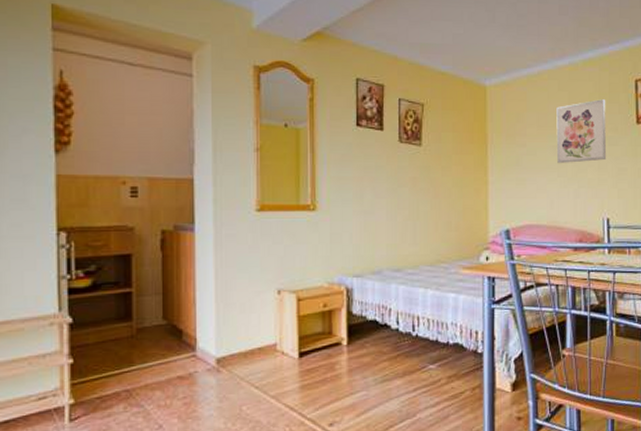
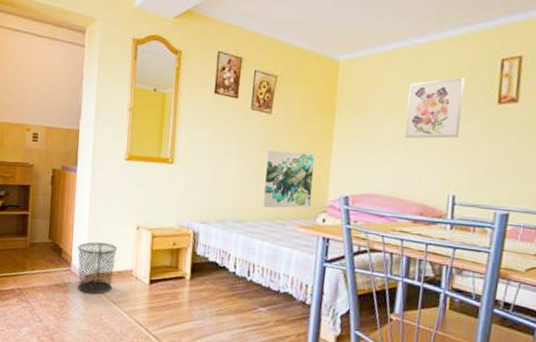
waste bin: none [202,315,255,382] -> present [77,242,117,294]
wall art: none [421,186,472,251] -> present [263,150,315,208]

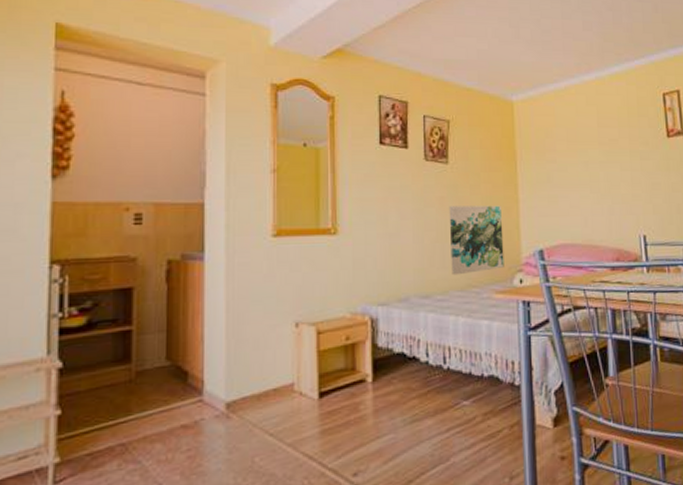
waste bin: present [77,242,117,294] -> none [211,352,269,430]
wall art: present [405,77,466,139] -> none [585,113,639,180]

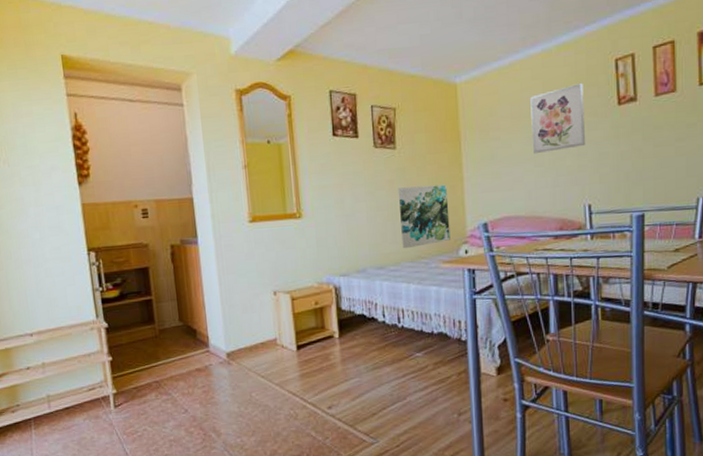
wall art: none [585,113,639,180] -> present [530,83,586,154]

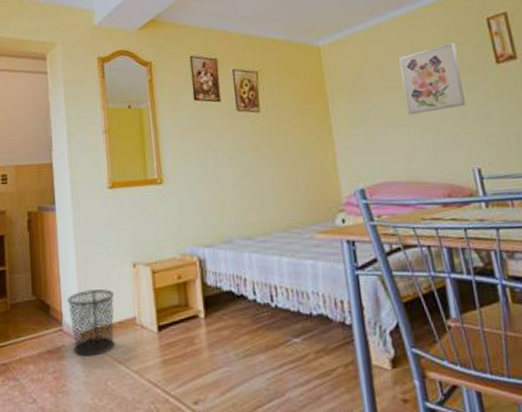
waste bin: none [212,315,257,373] -> present [67,289,115,356]
wall art: present [397,184,451,249] -> none [263,148,325,217]

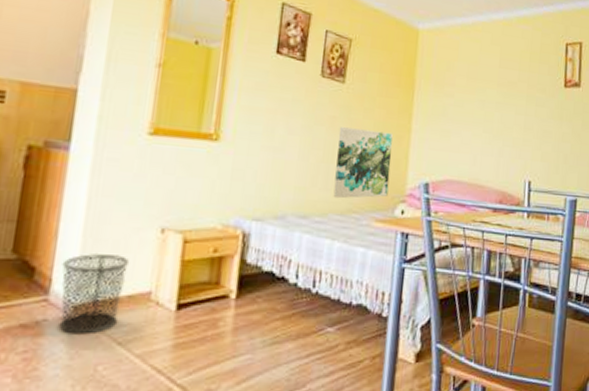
wall art: none [263,148,325,217] -> present [333,127,393,199]
wall art: present [399,43,467,116] -> none [484,58,537,121]

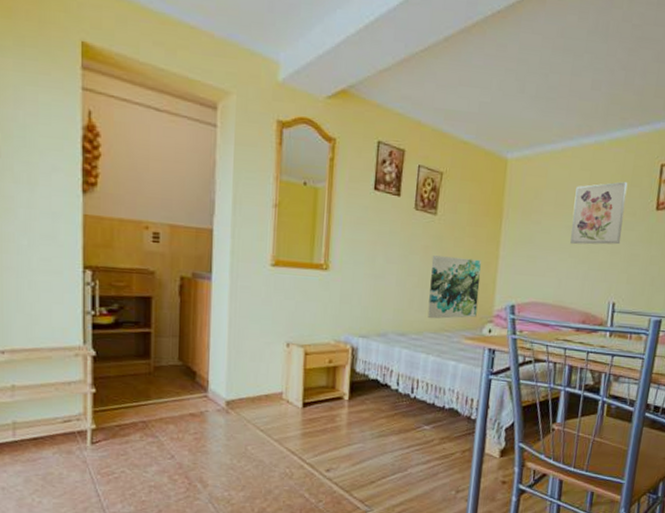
waste bin: present [59,254,129,335] -> none [215,362,264,423]
wall art: none [484,58,537,121] -> present [570,182,628,245]

